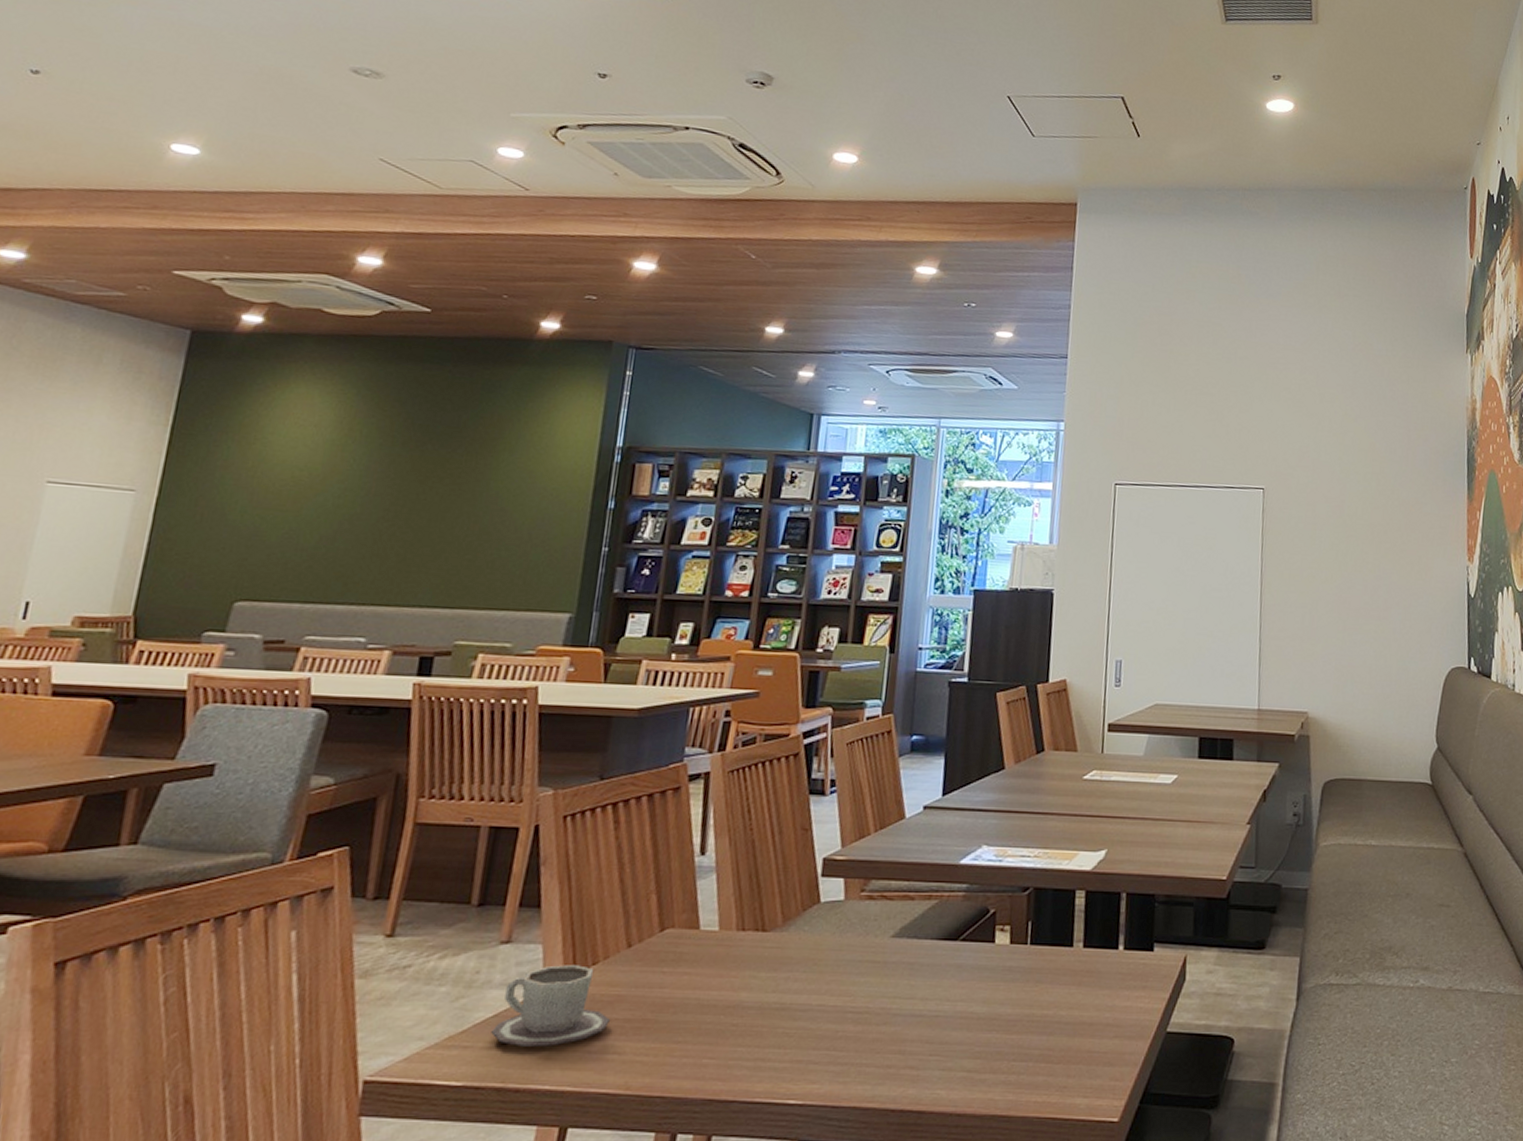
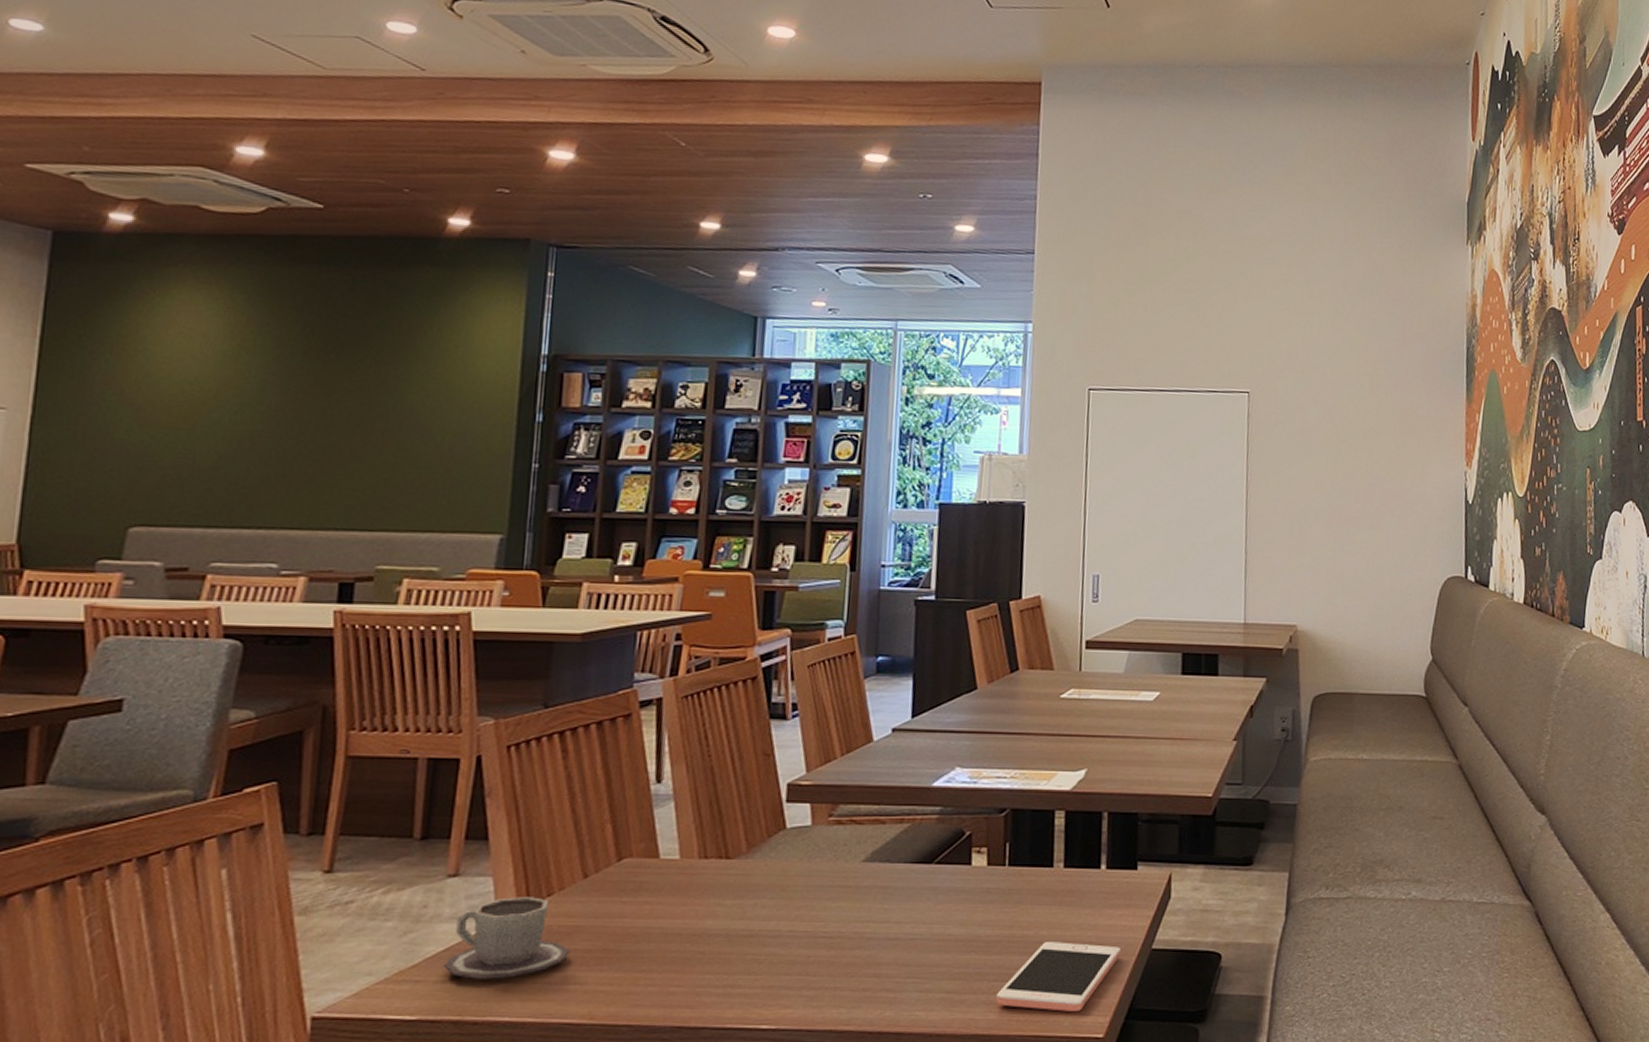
cell phone: none [1015,1022,1137,1095] -> present [996,942,1122,1013]

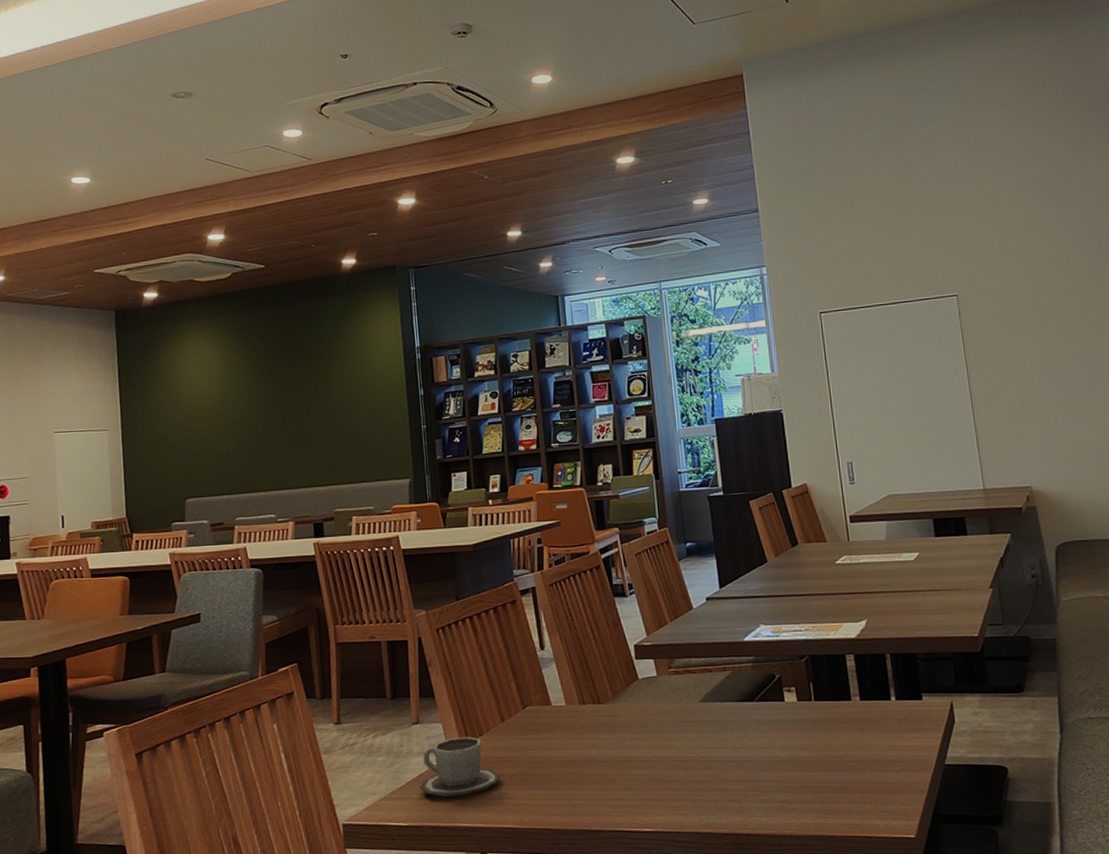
cell phone: present [996,942,1122,1013] -> none [821,760,920,817]

